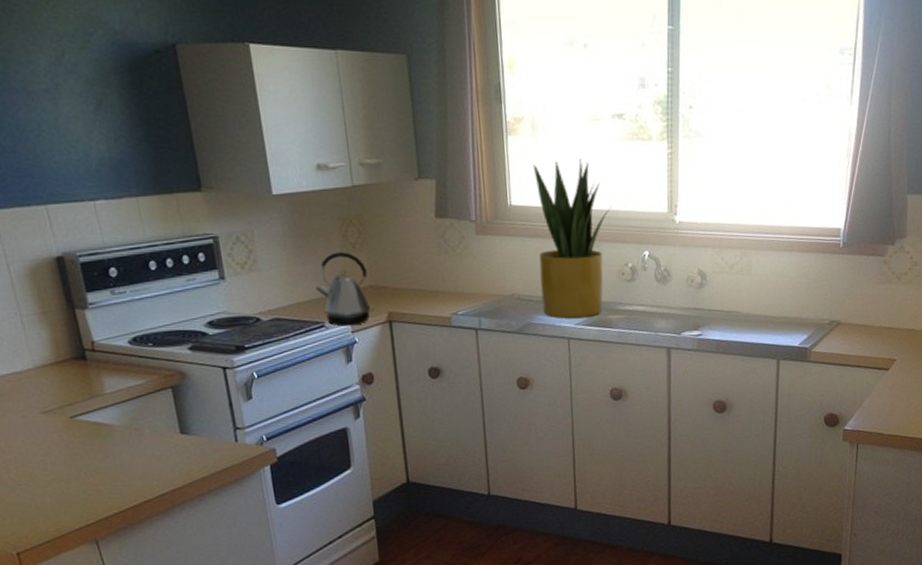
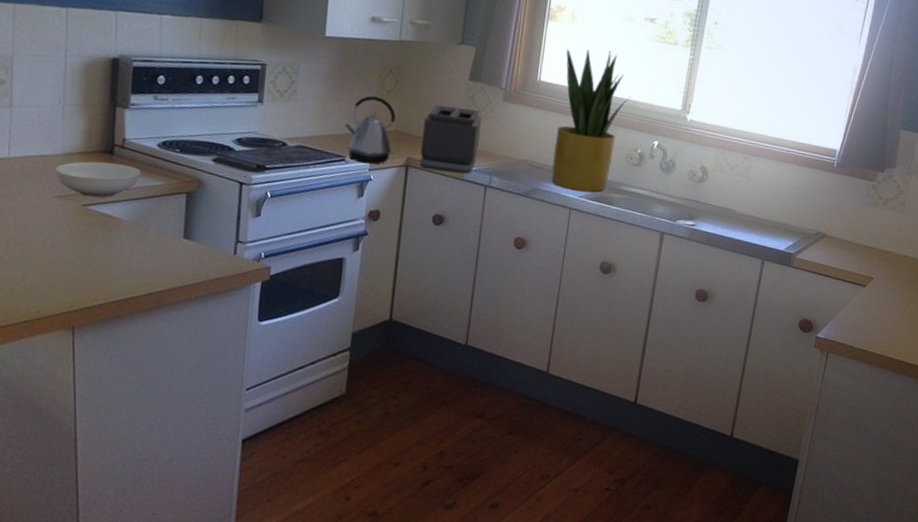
bowl: none [31,368,120,408] -> present [55,161,142,198]
toaster: none [396,249,460,322] -> present [420,104,483,175]

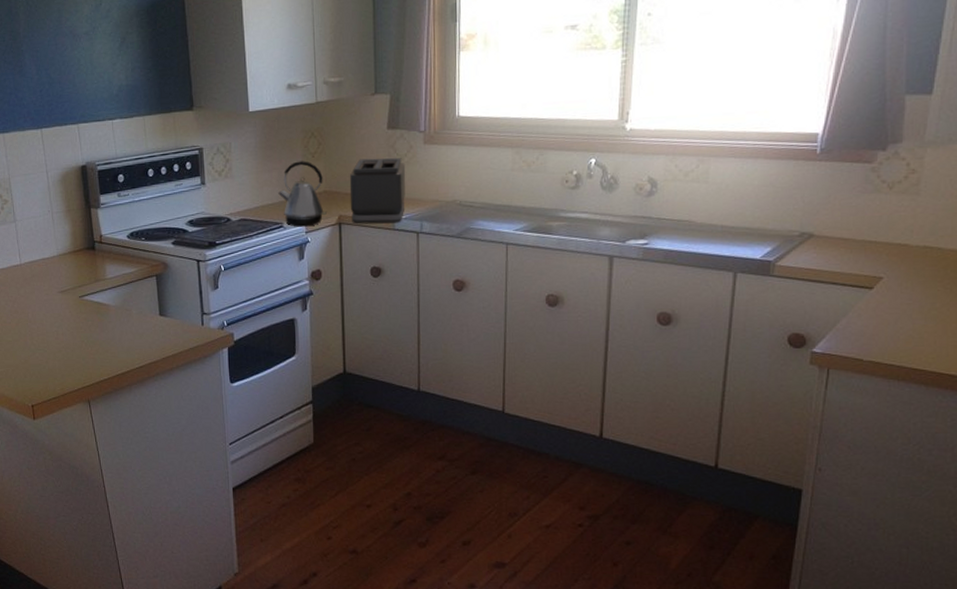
bowl: present [55,161,142,198] -> none [54,257,119,289]
planter: present [551,49,630,192] -> none [482,70,558,225]

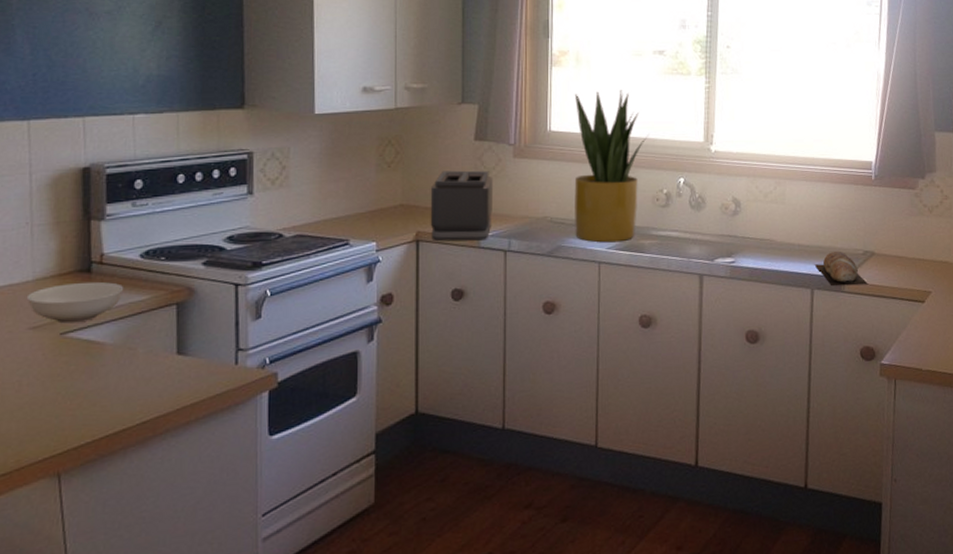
bowl: none [54,257,119,289] -> present [26,281,124,324]
kettle: present [278,161,327,227] -> none [345,170,402,244]
planter: none [482,70,558,225] -> present [574,90,648,243]
bread loaf: none [739,232,803,270] -> present [814,250,868,287]

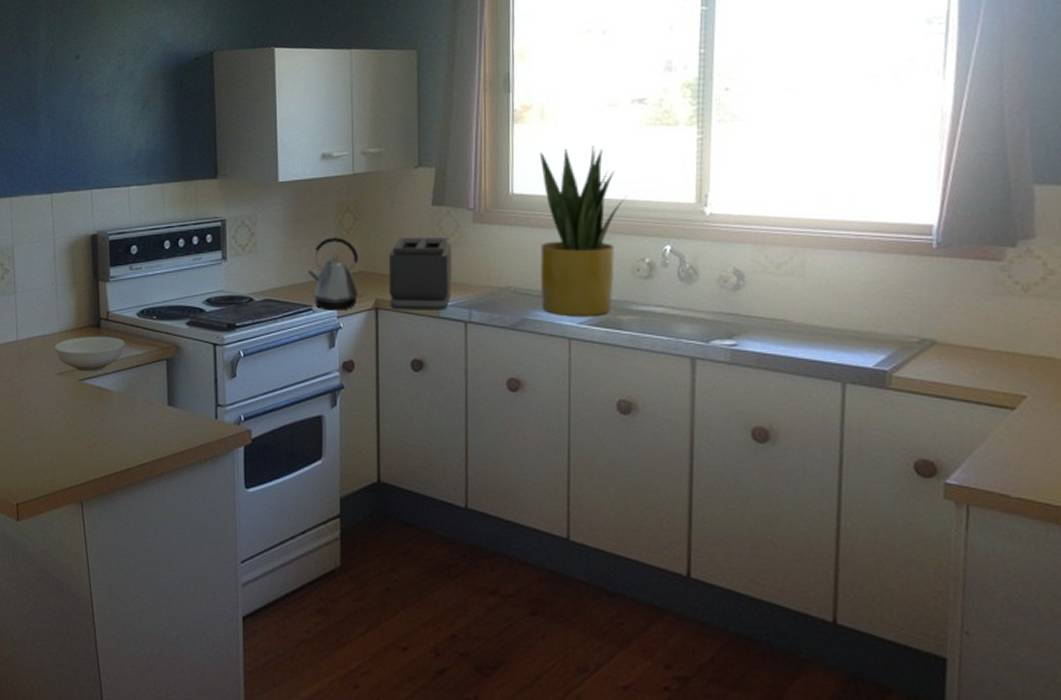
kettle: none [345,170,402,244] -> present [308,237,362,311]
bread loaf: present [814,250,868,287] -> none [846,337,926,382]

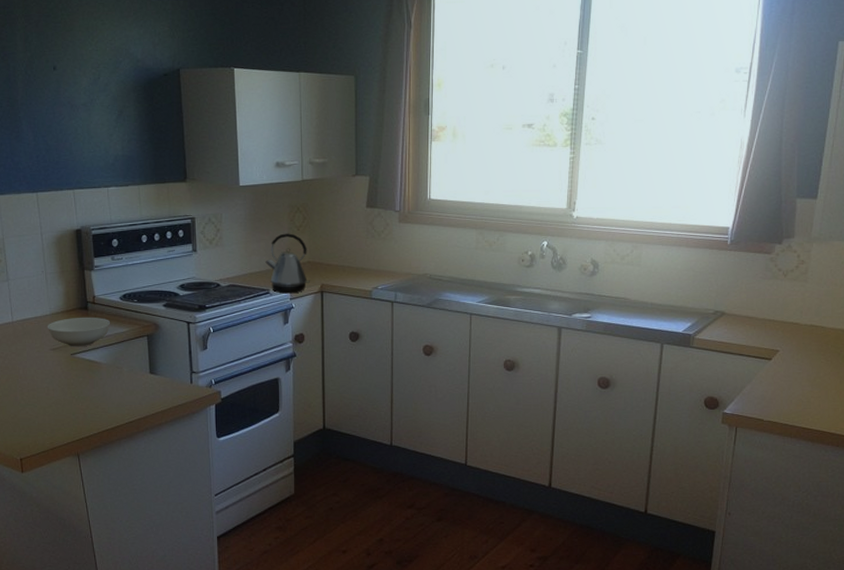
toaster: present [388,236,453,312] -> none [331,233,382,294]
planter: present [540,146,626,317] -> none [450,161,516,297]

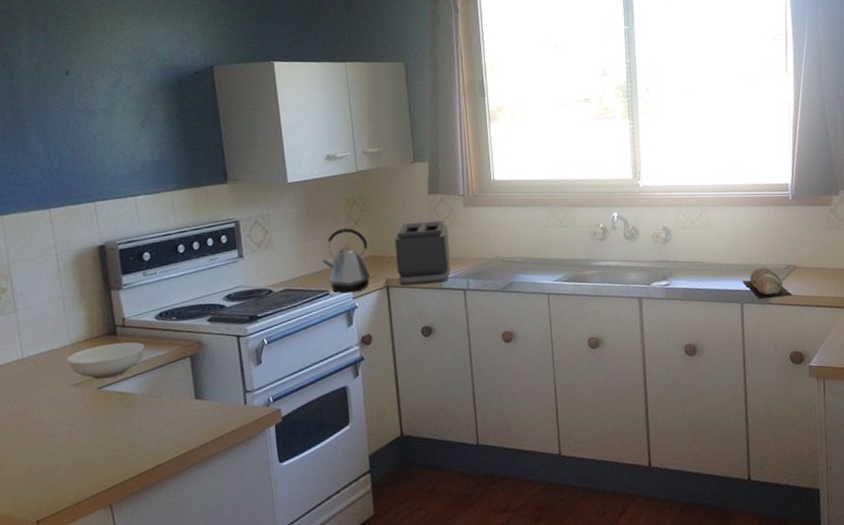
toaster: none [331,233,382,294] -> present [394,220,450,287]
bread loaf: none [665,310,716,342] -> present [742,267,793,300]

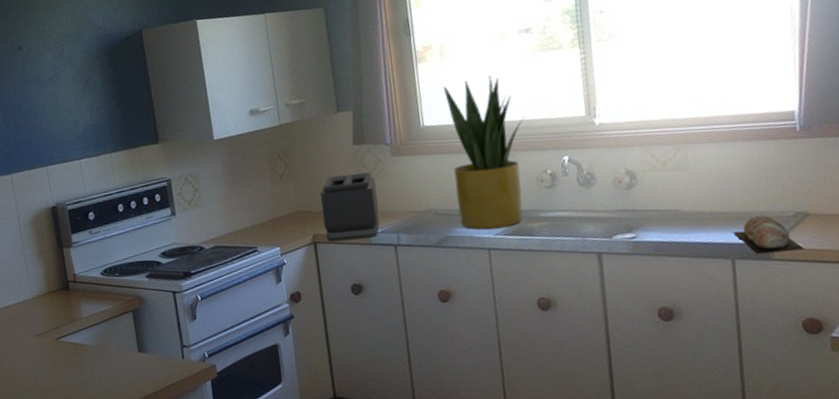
bowl: present [66,342,145,380] -> none [29,296,94,331]
kettle: present [322,228,374,293] -> none [249,183,301,250]
planter: none [513,138,582,276] -> present [444,75,524,230]

